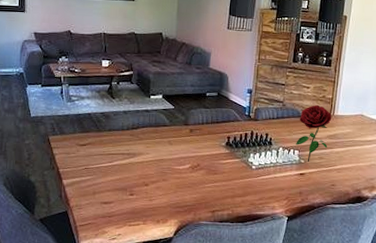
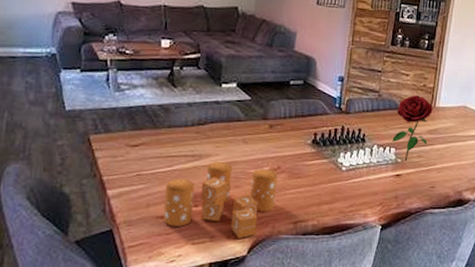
candle: none [106,159,197,223] -> present [163,162,277,238]

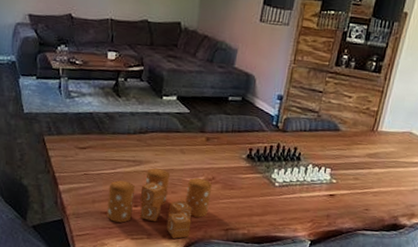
flower: present [392,95,433,161] -> none [328,118,375,182]

